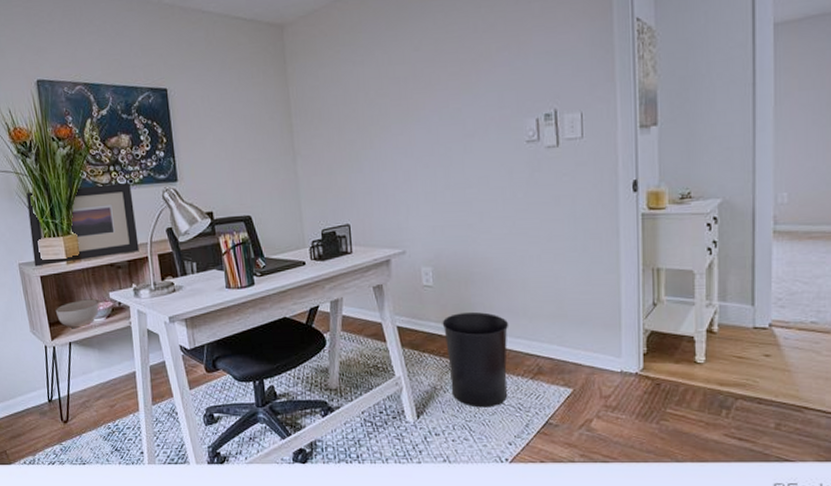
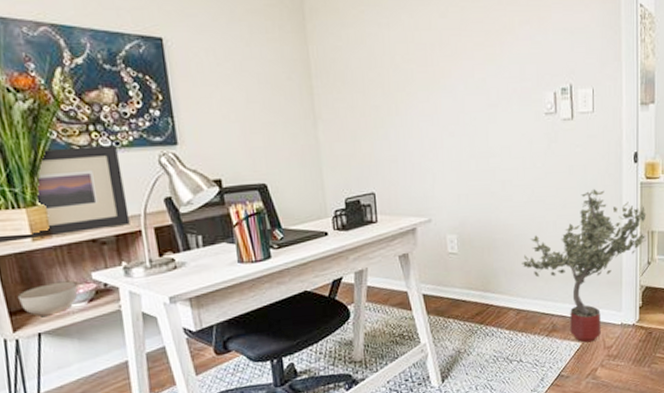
waste bin: present [442,311,509,408] -> none [466,276,528,367]
potted tree: none [502,220,651,389] -> present [522,188,646,343]

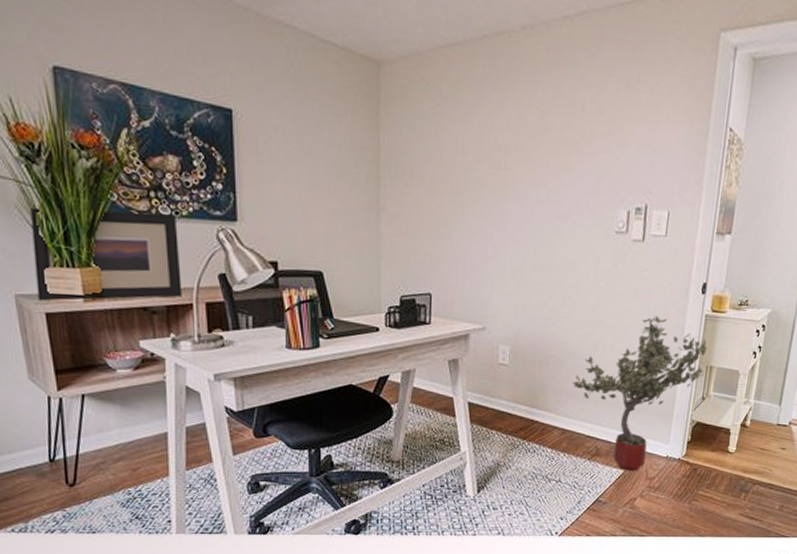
bowl: present [17,281,79,317] -> none [64,345,126,379]

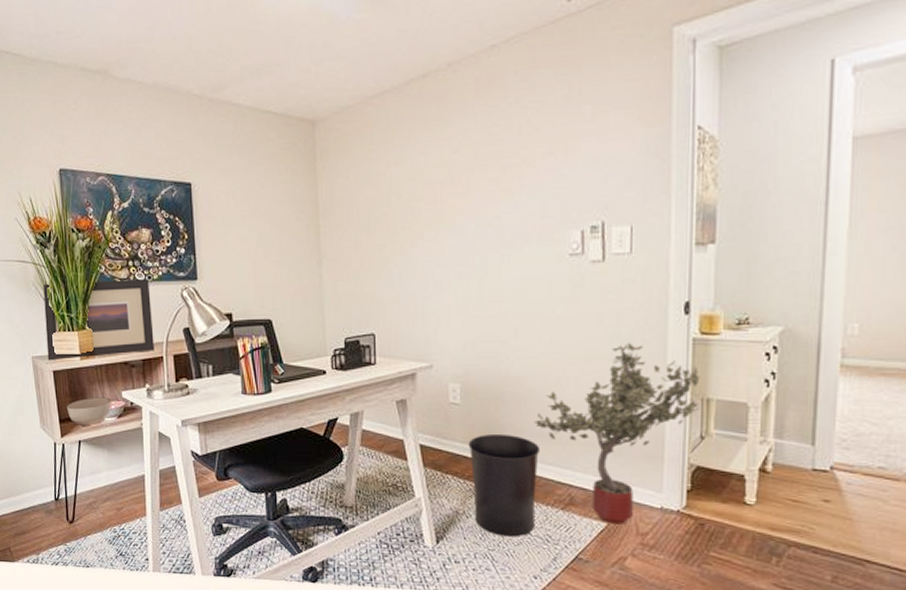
bowl: none [64,345,126,379] -> present [66,397,111,427]
waste bin: none [513,393,576,485] -> present [468,433,541,537]

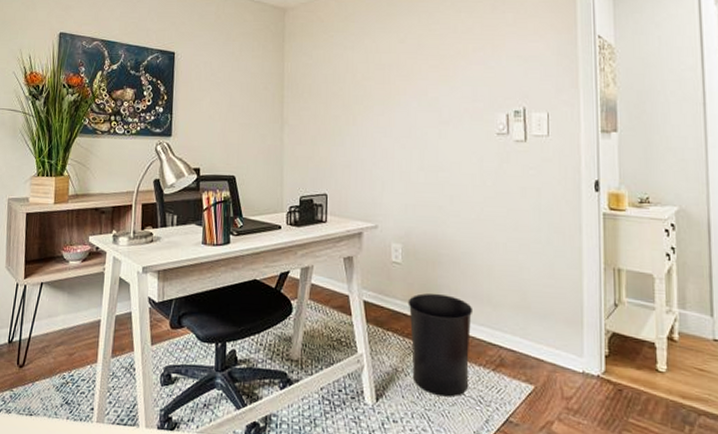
picture frame: present [43,279,155,361] -> none [23,131,128,204]
bowl: present [66,397,111,427] -> none [34,240,78,270]
potted tree: present [534,342,700,525] -> none [468,213,612,388]

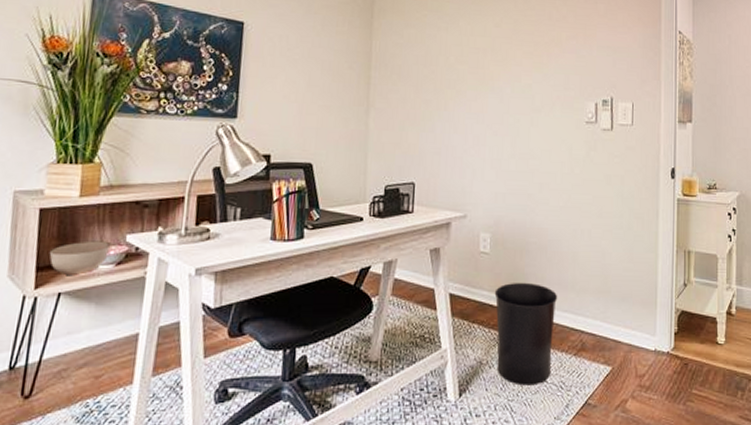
bowl: none [34,240,78,270] -> present [49,240,111,276]

